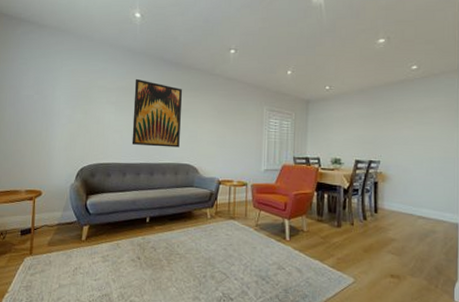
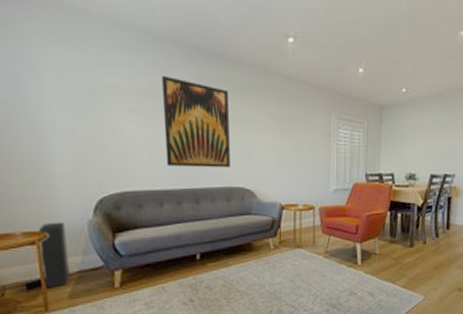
speaker: none [33,183,54,236] -> present [38,221,70,289]

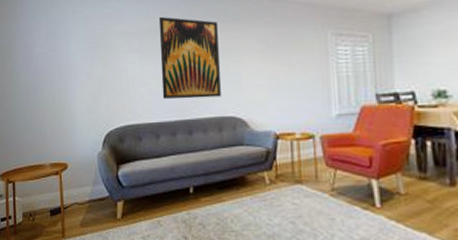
speaker: present [38,221,70,289] -> none [61,154,82,216]

